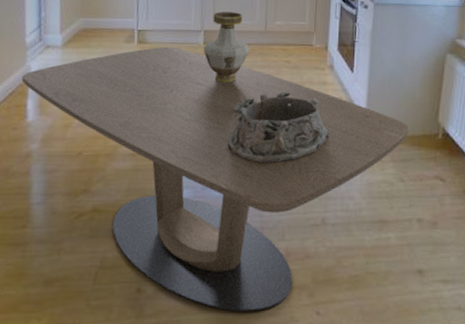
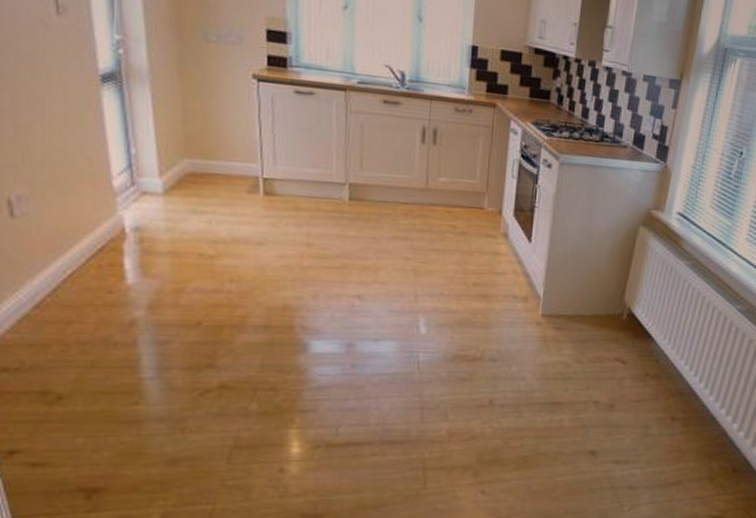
dining table: present [22,47,409,312] -> none [113,201,591,491]
vase: present [204,12,249,83] -> none [350,161,406,248]
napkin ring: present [227,92,329,163] -> none [380,261,500,340]

